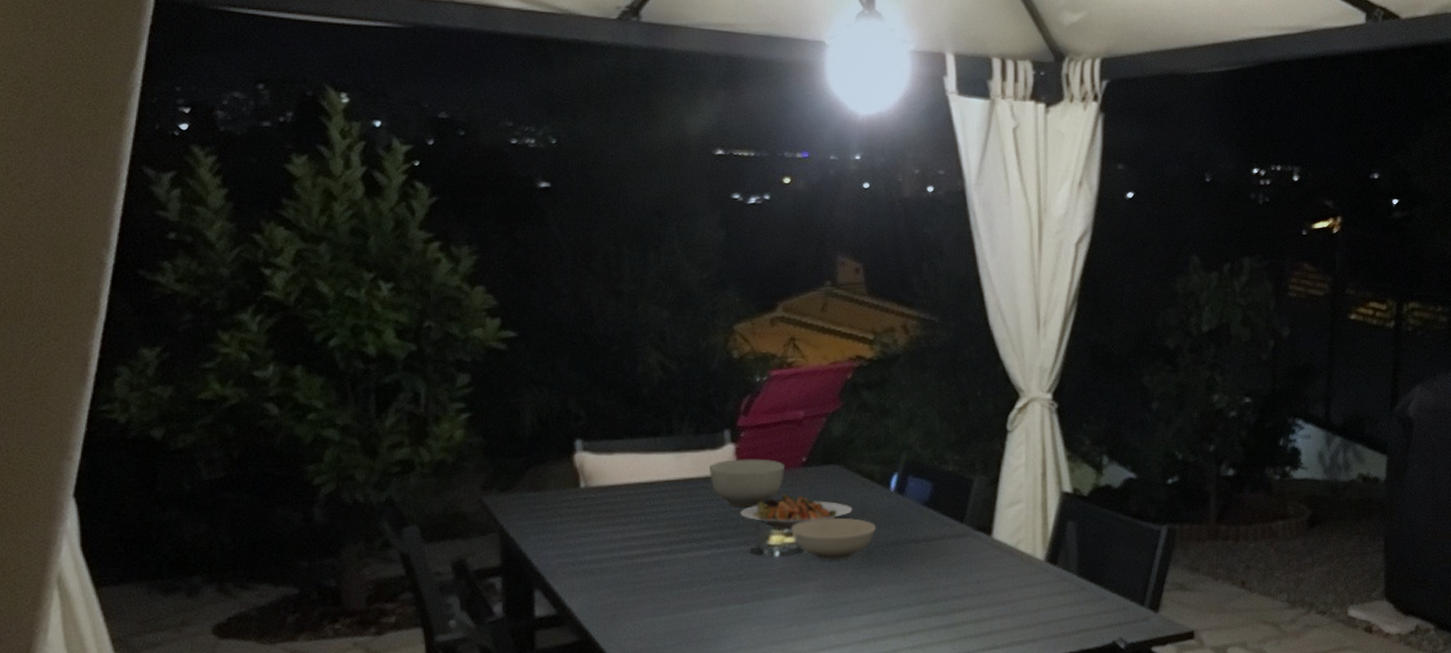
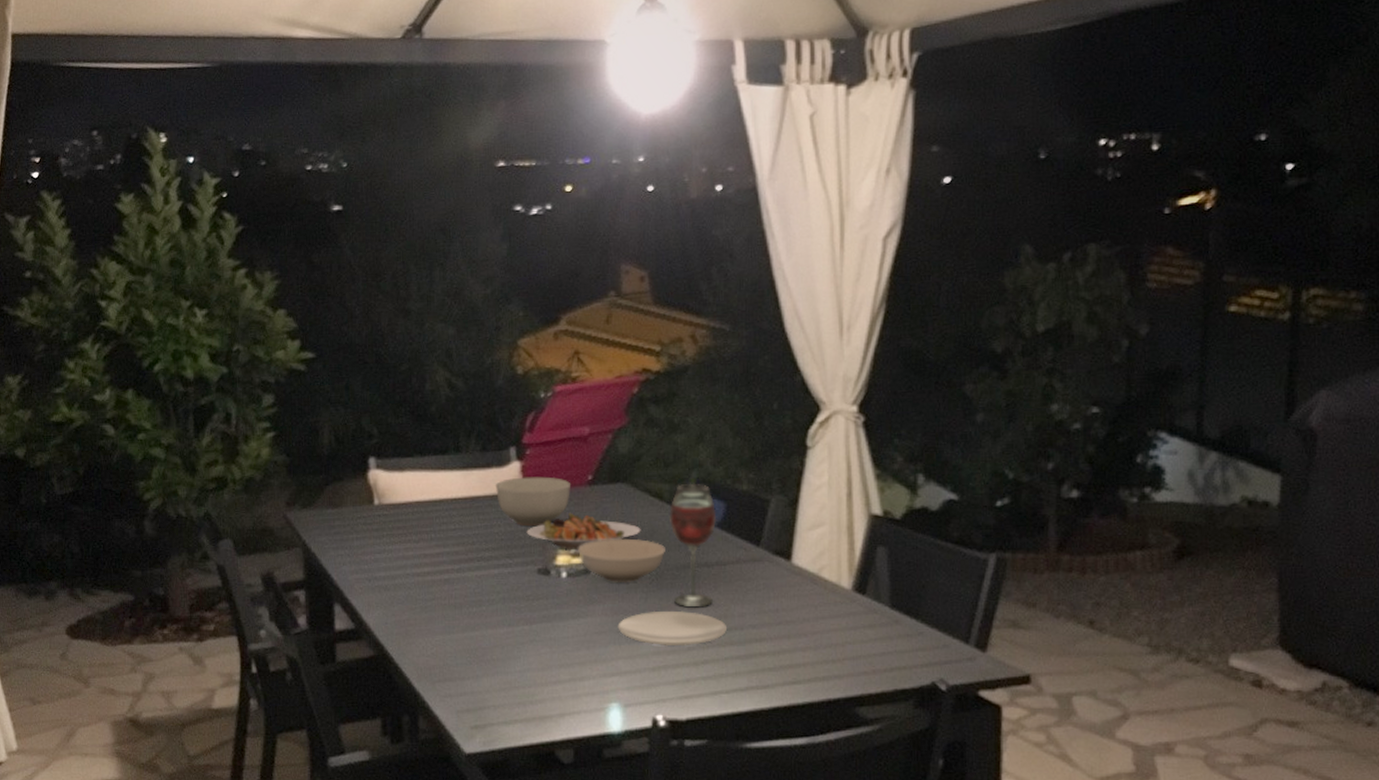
plate: none [829,585,932,619] -> present [618,610,726,647]
wineglass: none [880,464,925,582] -> present [670,483,717,608]

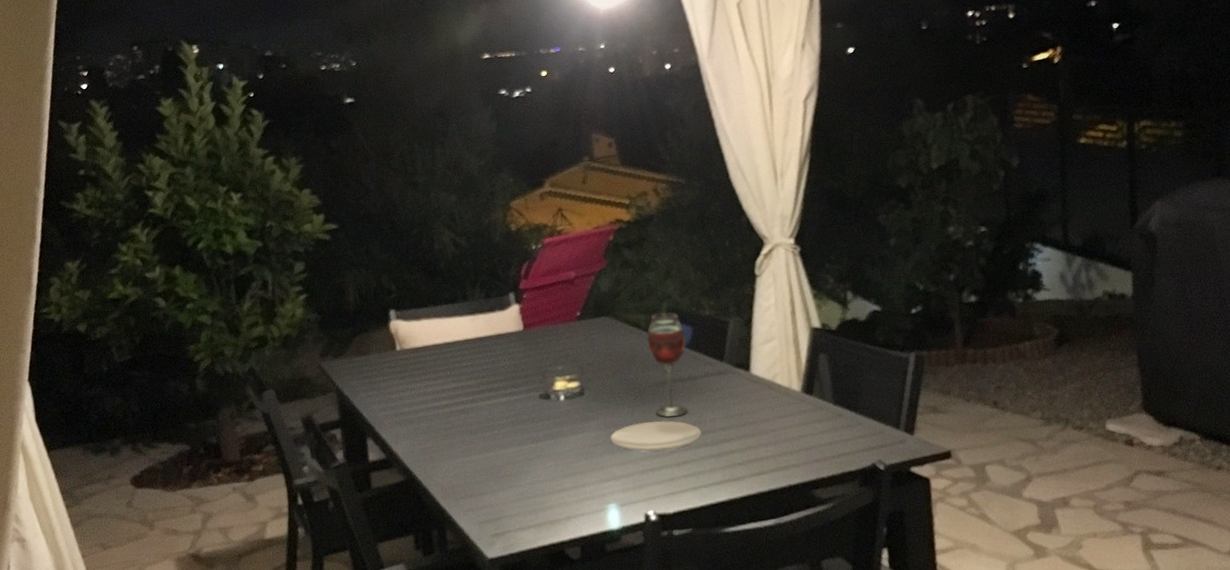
bowl: present [495,476,571,526] -> none [498,315,563,359]
salad: present [526,512,641,551] -> none [528,344,624,377]
bowl: present [578,538,665,583] -> none [572,363,646,401]

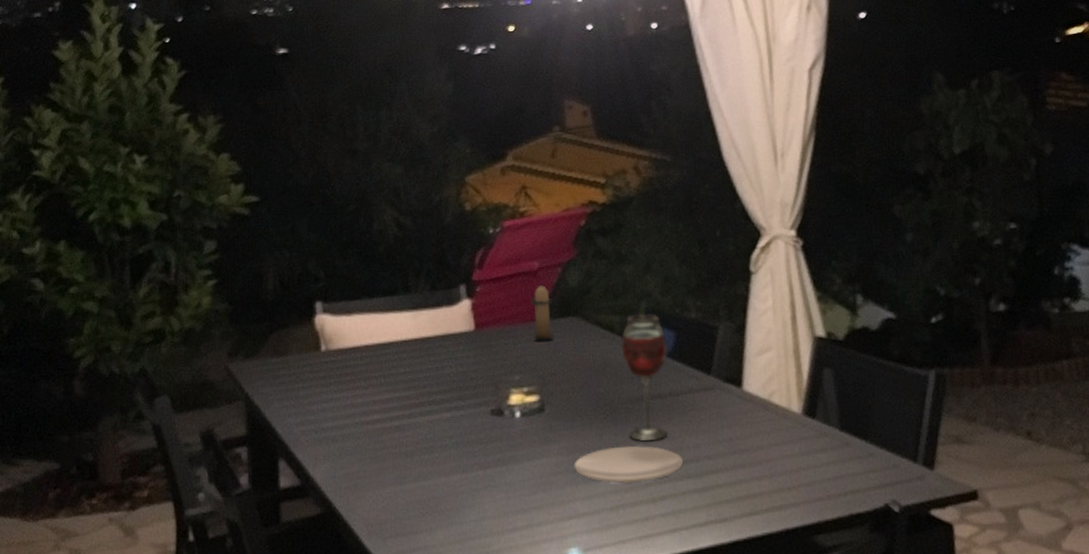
candle: none [569,290,591,338] -> present [530,284,555,341]

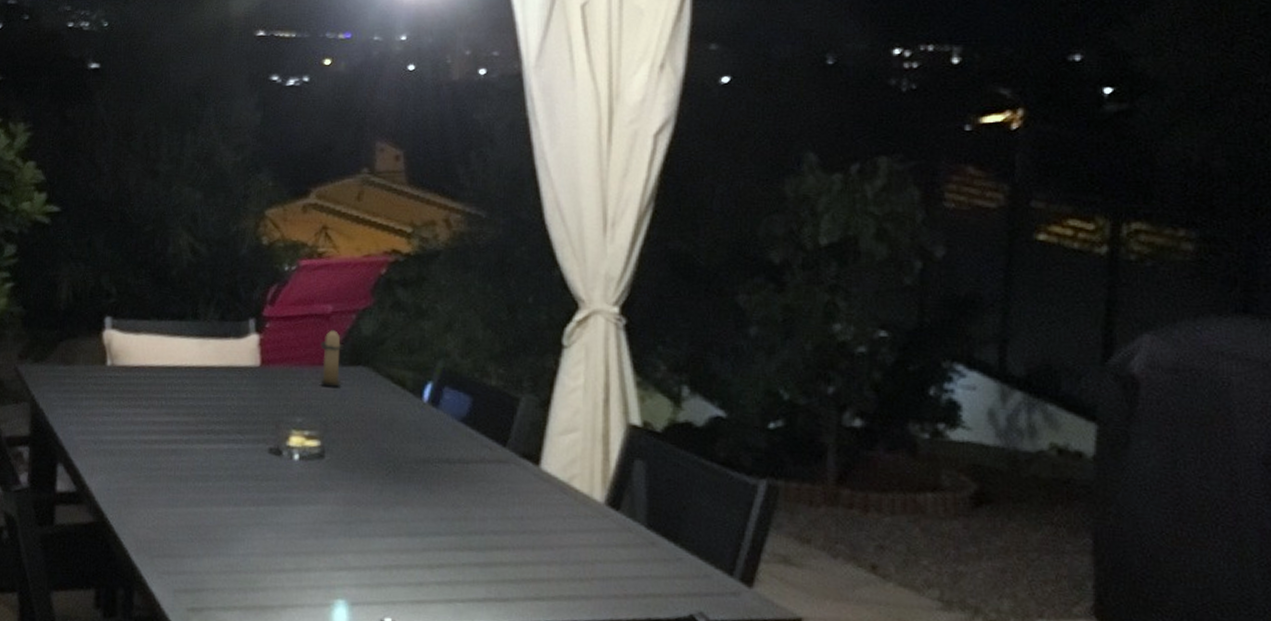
plate: present [574,445,683,483] -> none [349,504,466,547]
wineglass: present [621,313,668,442] -> none [410,372,462,507]

